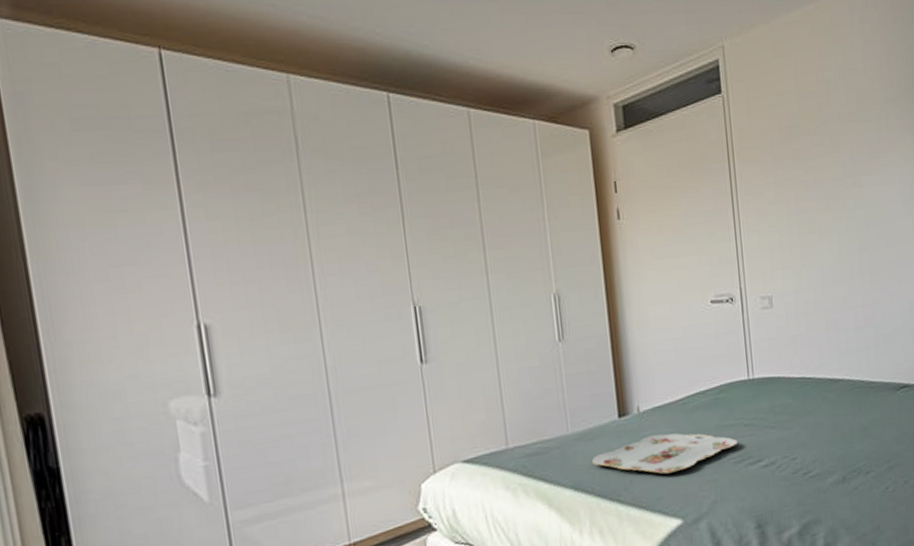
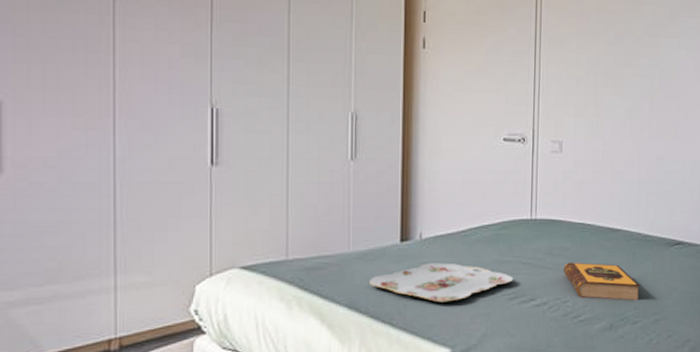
hardback book: none [787,415,869,454] -> present [563,262,640,301]

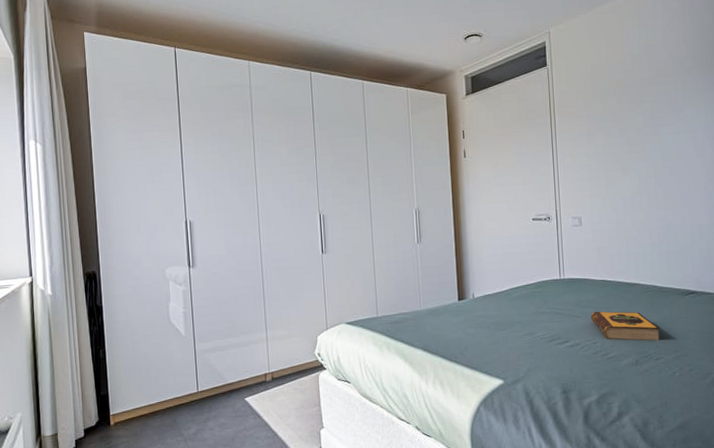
serving tray: present [370,263,514,303] -> none [438,315,550,345]

